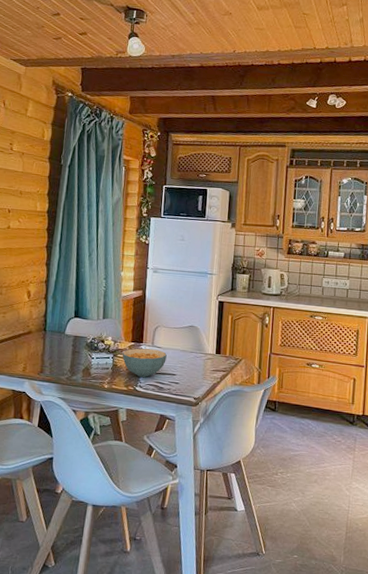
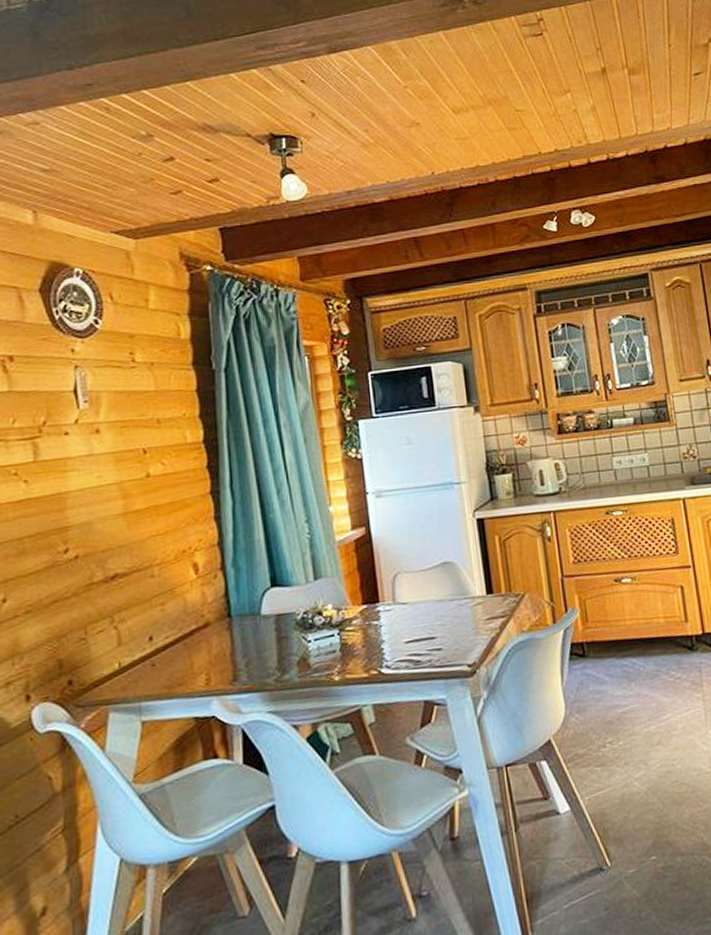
cereal bowl: present [122,348,167,377] -> none [351,607,418,653]

